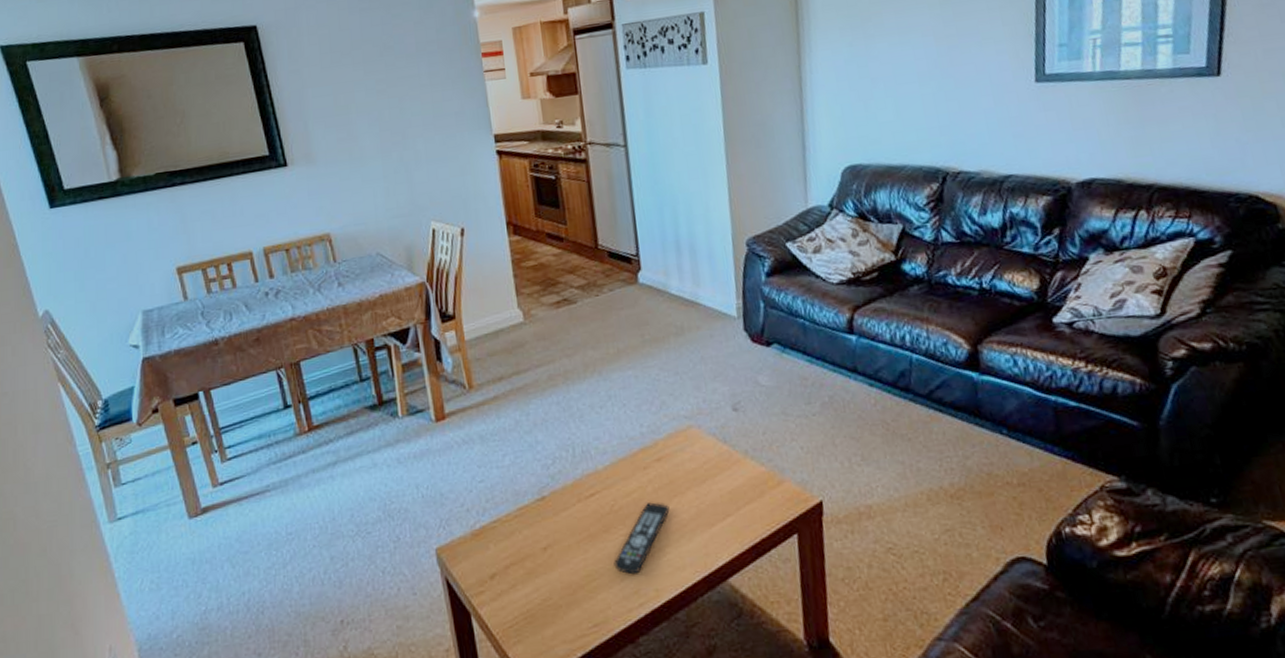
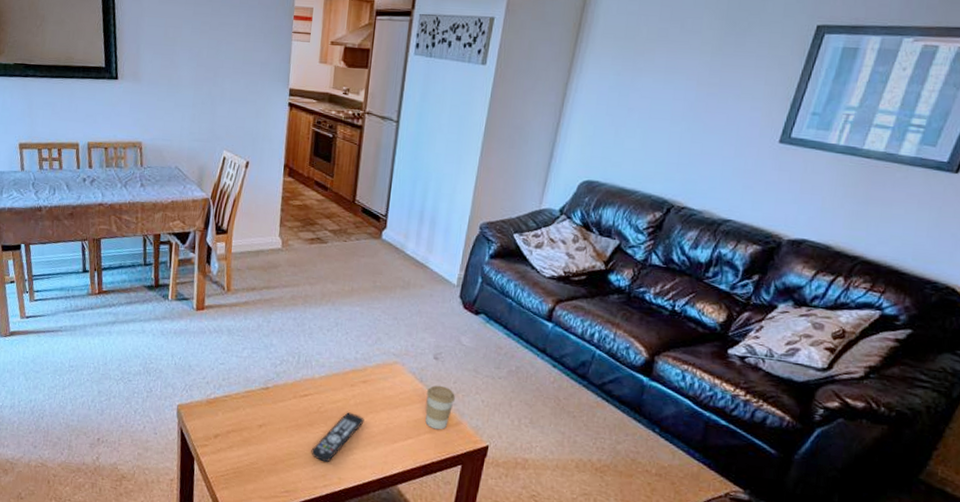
coffee cup: none [734,440,770,497] -> present [425,385,456,430]

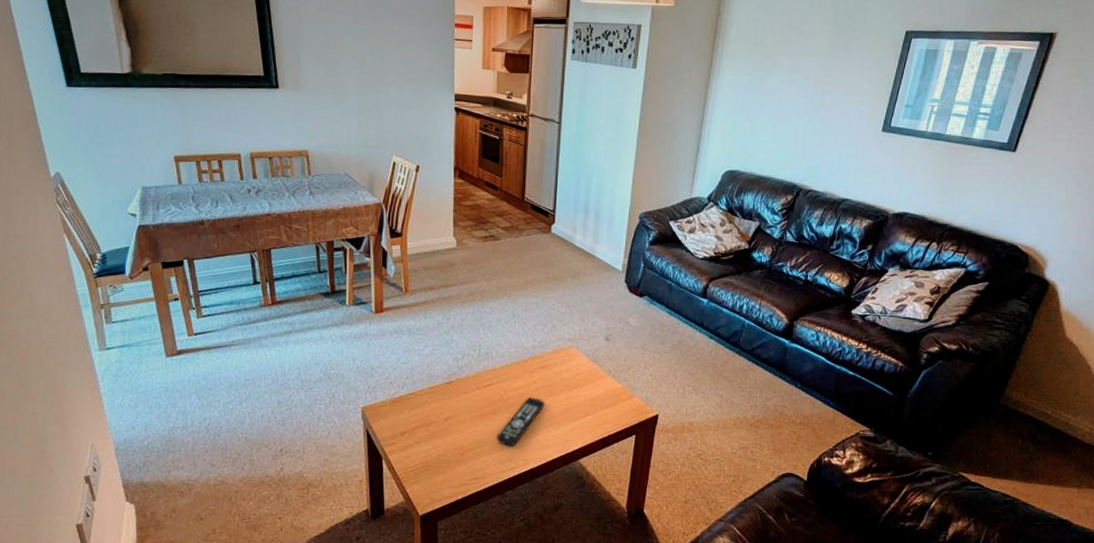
coffee cup: present [425,385,456,430] -> none [600,364,627,405]

